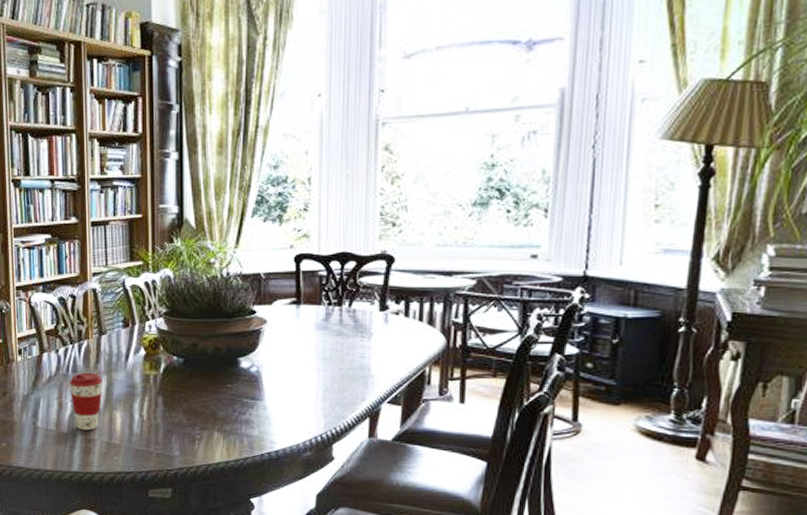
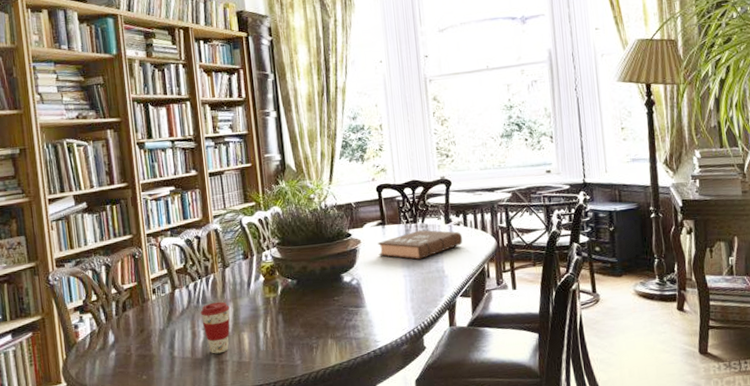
book: none [288,315,401,351] -> present [377,230,463,260]

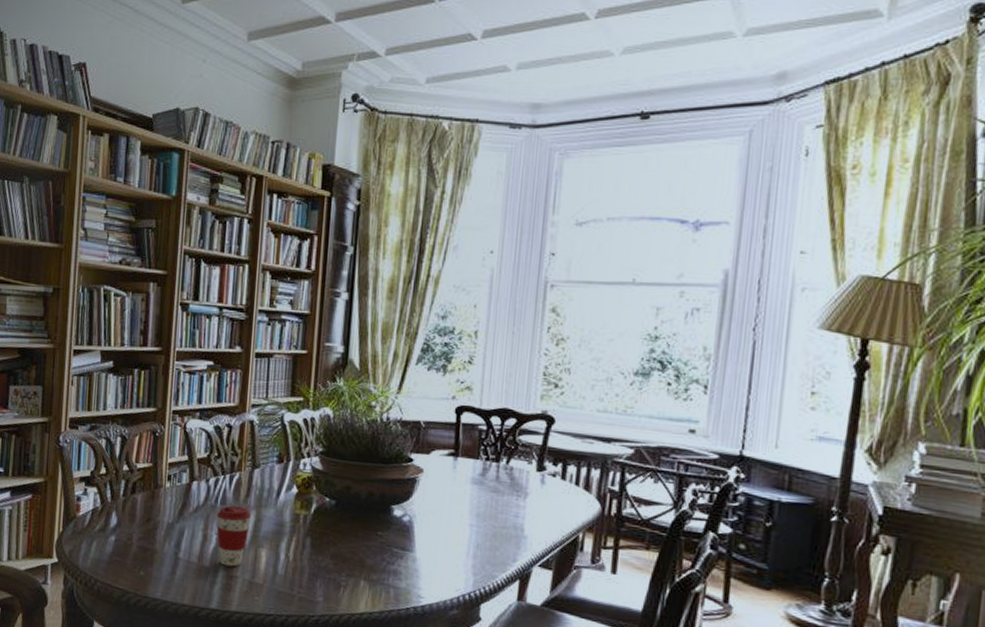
book: present [377,230,463,260] -> none [443,472,557,509]

